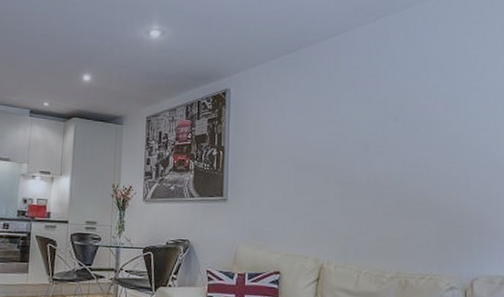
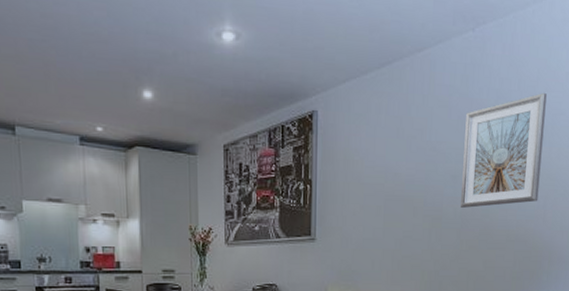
picture frame: none [373,71,458,176] -> present [461,92,547,208]

